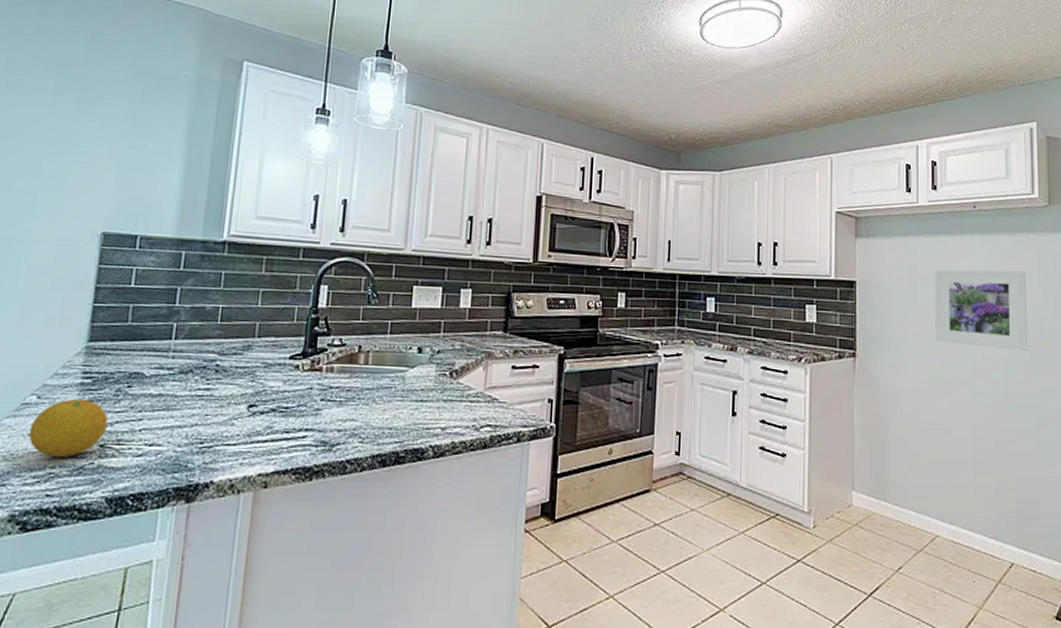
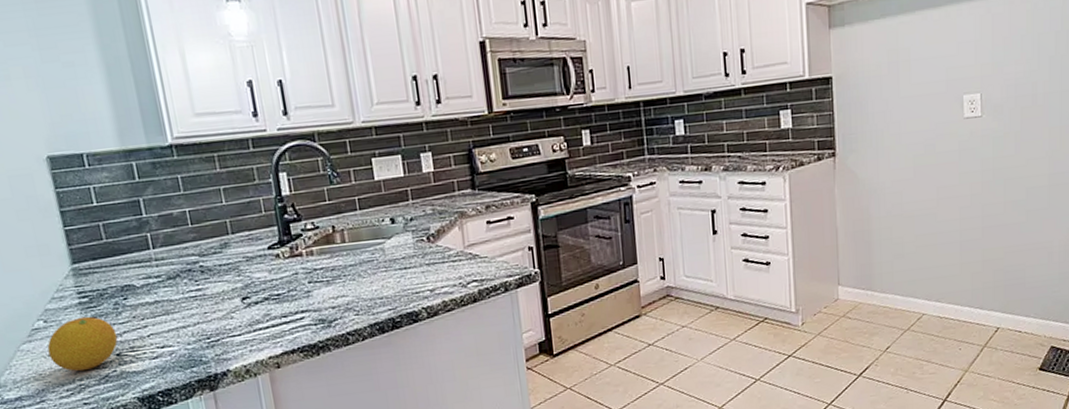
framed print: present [935,269,1028,351] -> none [918,34,1019,127]

